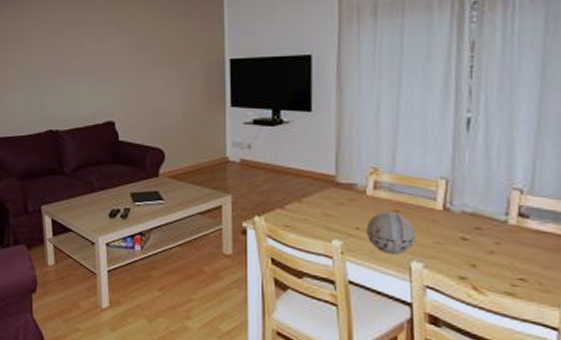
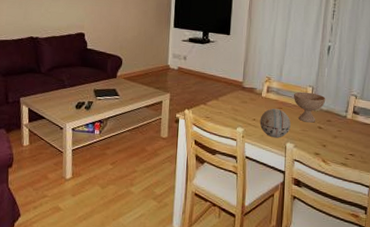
bowl: none [417,186,470,232] -> present [294,91,326,123]

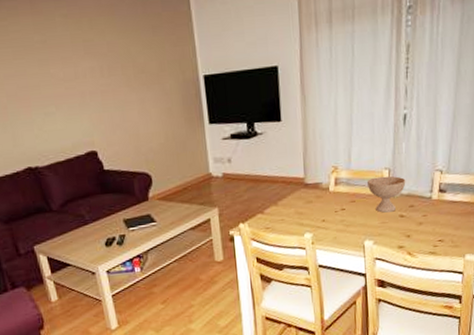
decorative ball: present [259,108,291,138] -> none [330,202,367,238]

